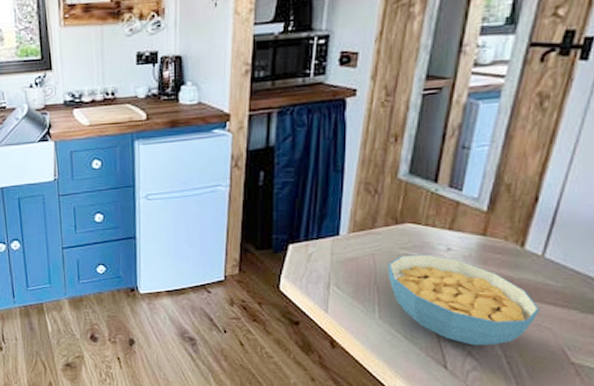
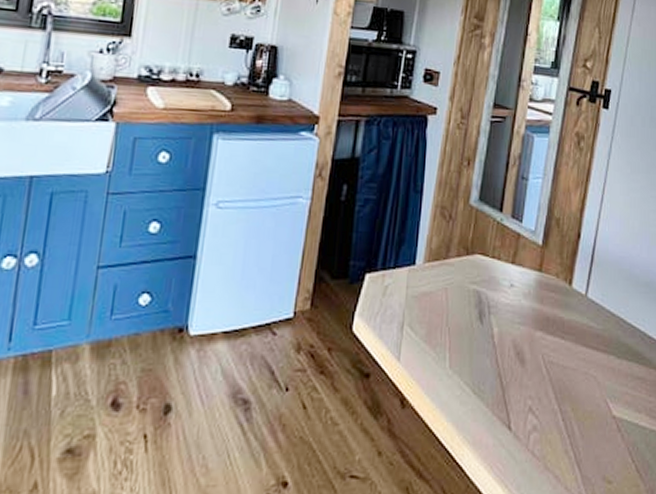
cereal bowl: present [387,254,539,346] -> none [458,290,586,400]

